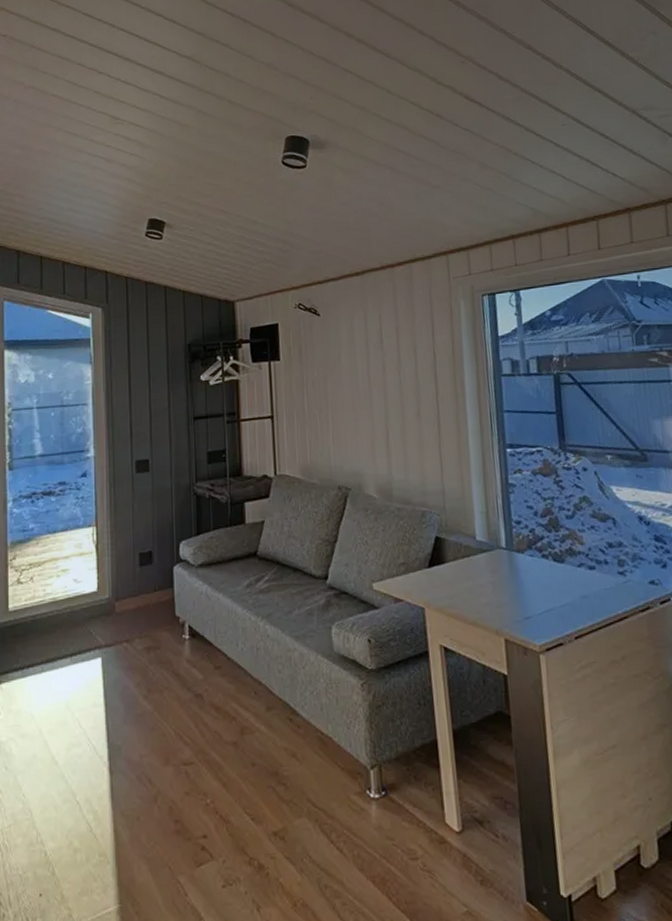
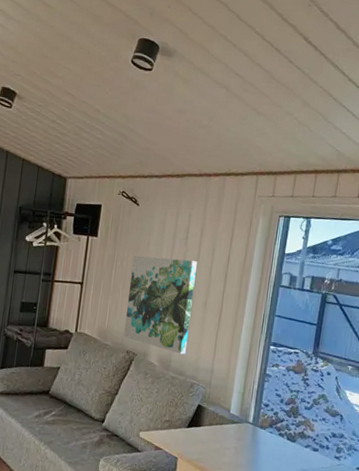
wall art: none [325,366,408,479] -> present [123,255,197,355]

